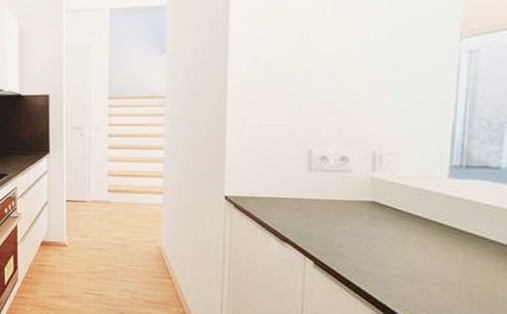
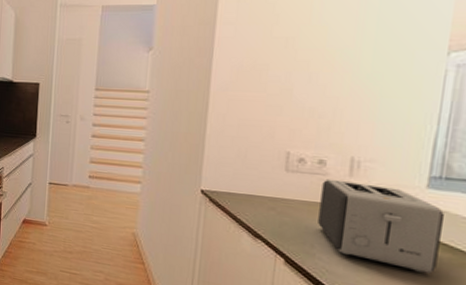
toaster: none [344,175,468,264] -> present [318,179,445,274]

